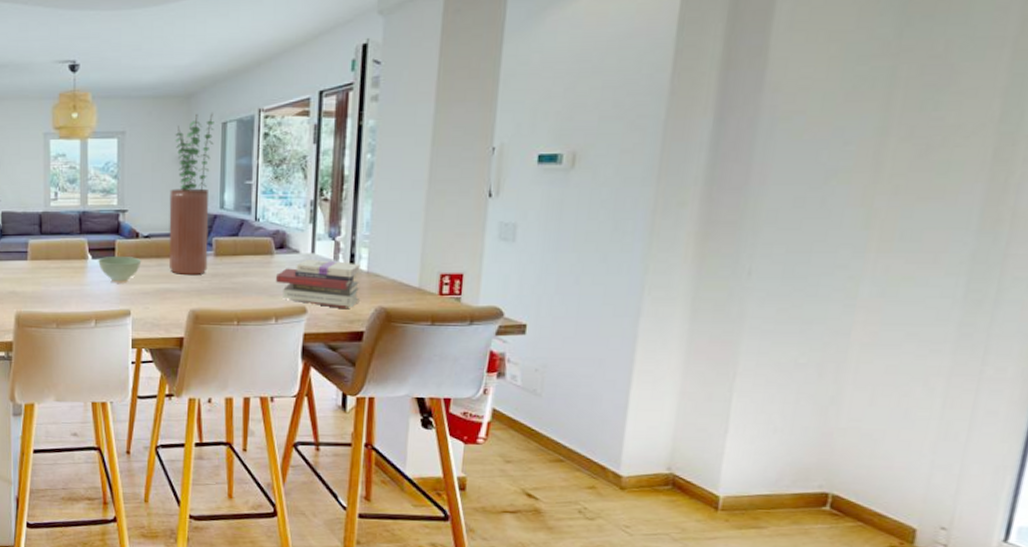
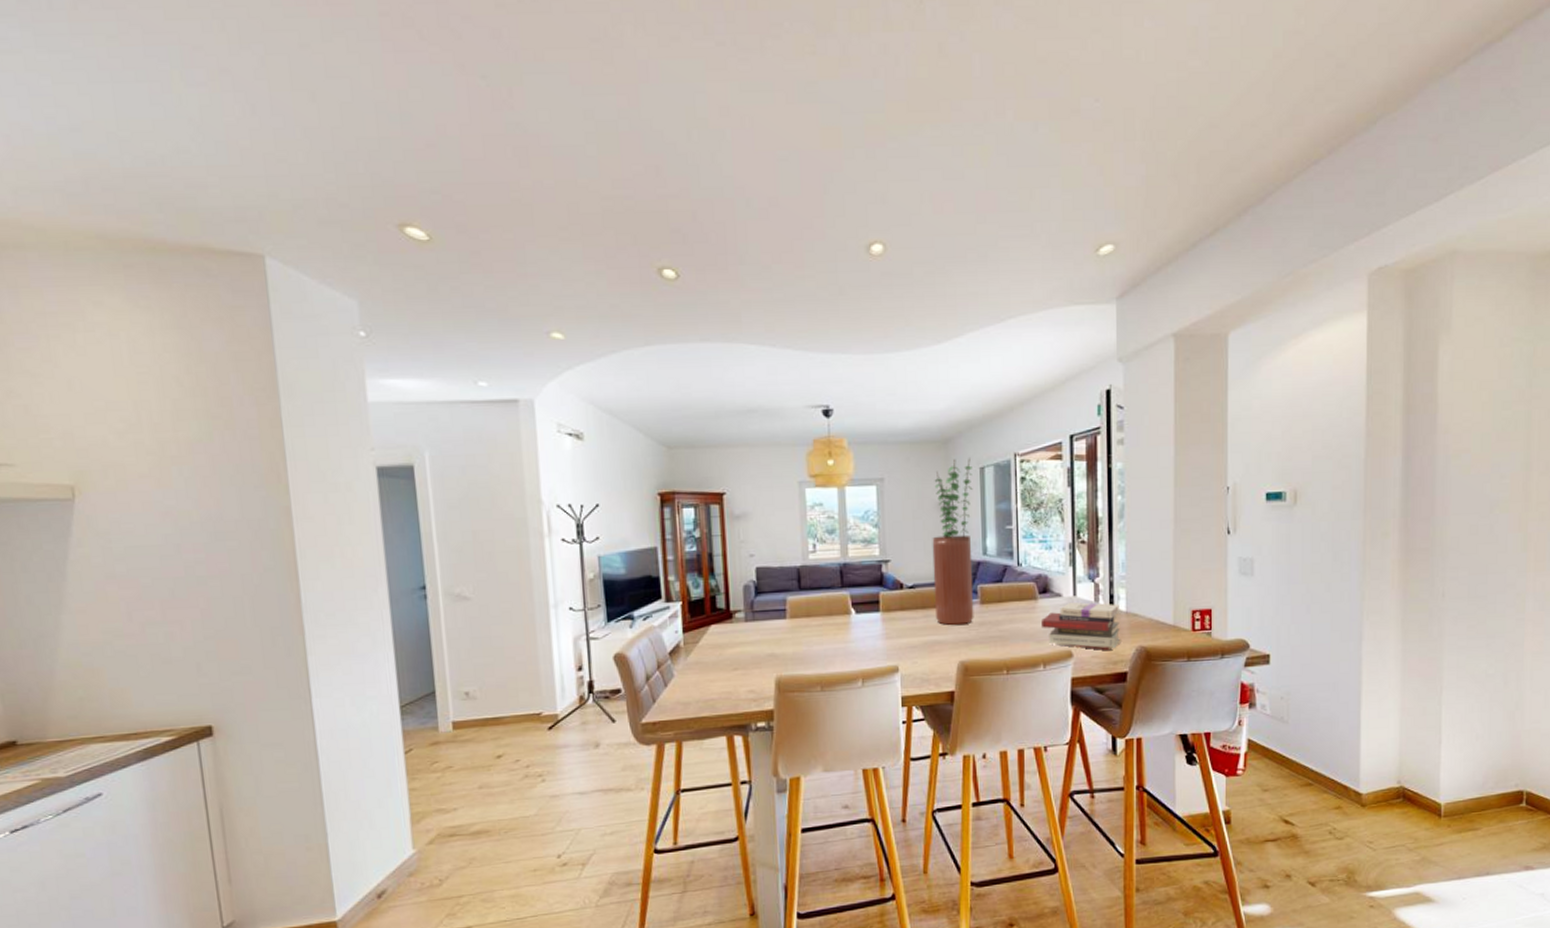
bowl: present [98,257,142,283] -> none [862,609,908,638]

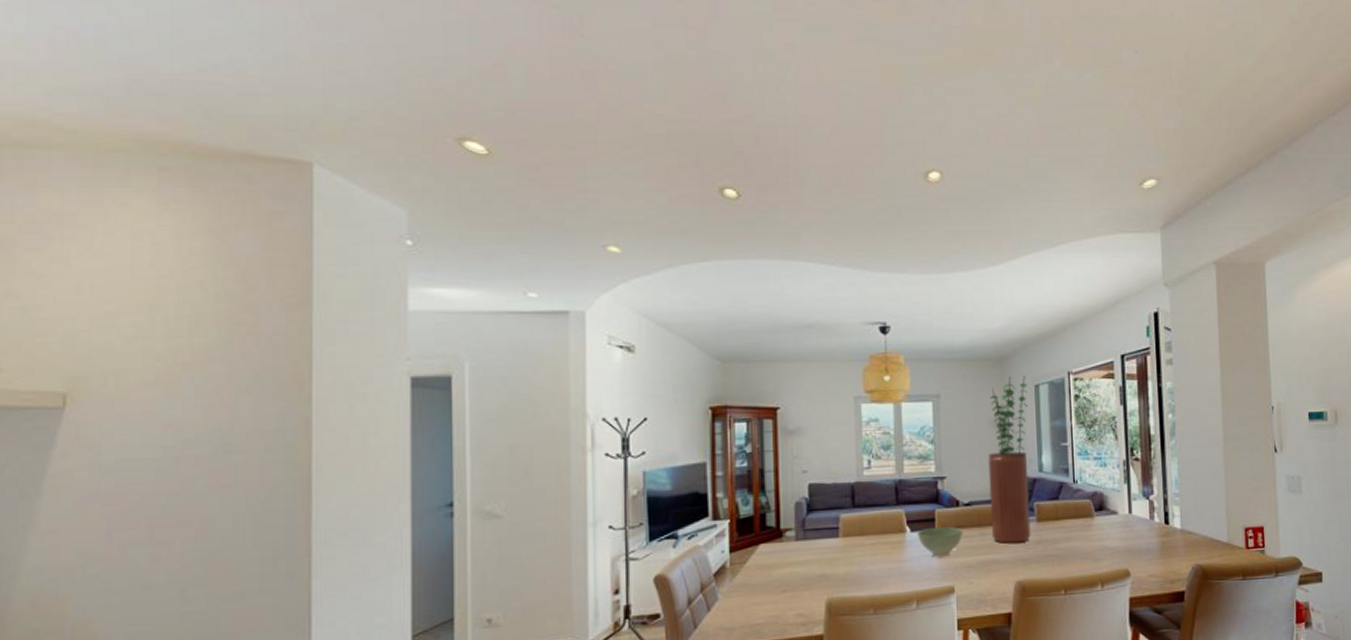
bowl: none [862,609,908,638] -> present [917,527,964,558]
books: present [1042,602,1121,651] -> none [1098,519,1177,570]

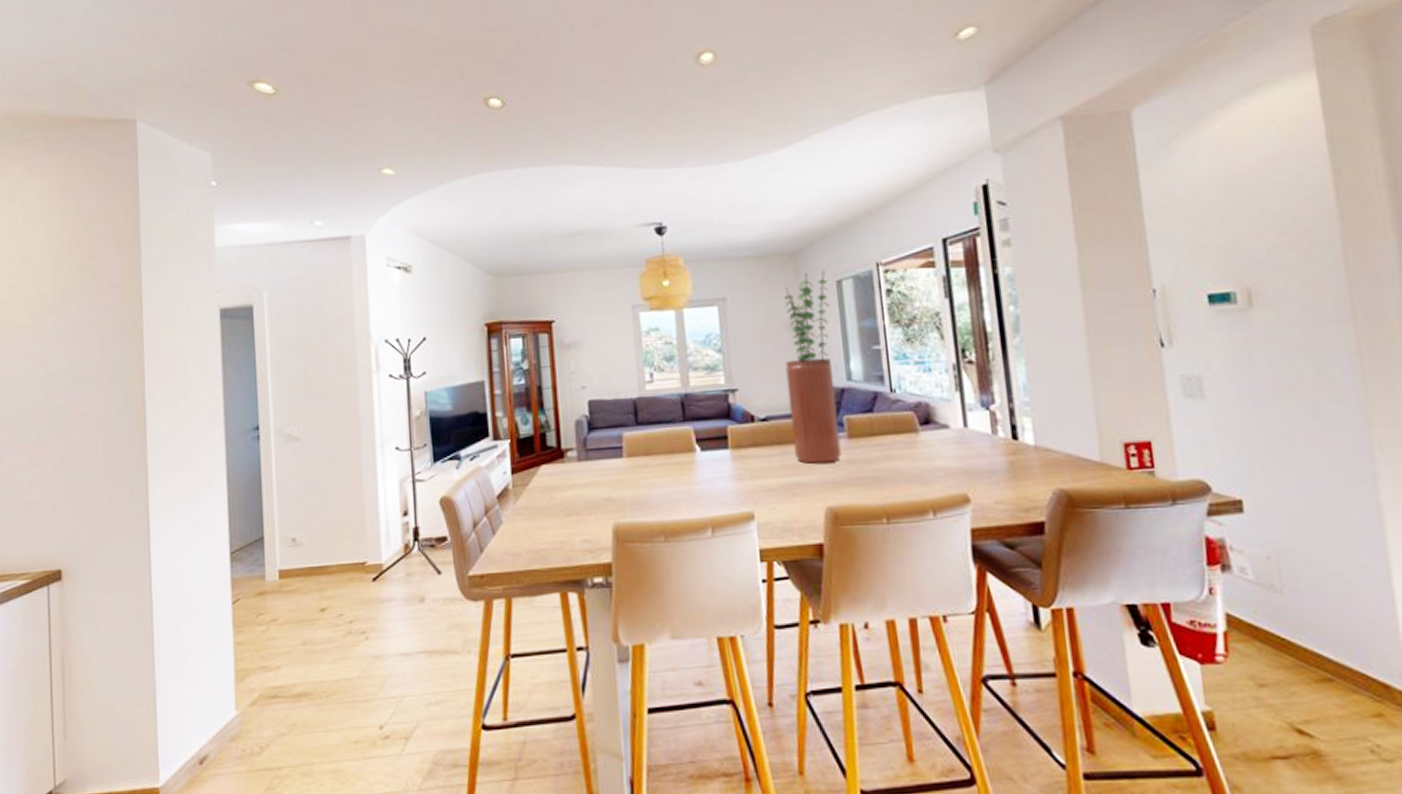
bowl: present [917,527,964,558] -> none [708,445,761,480]

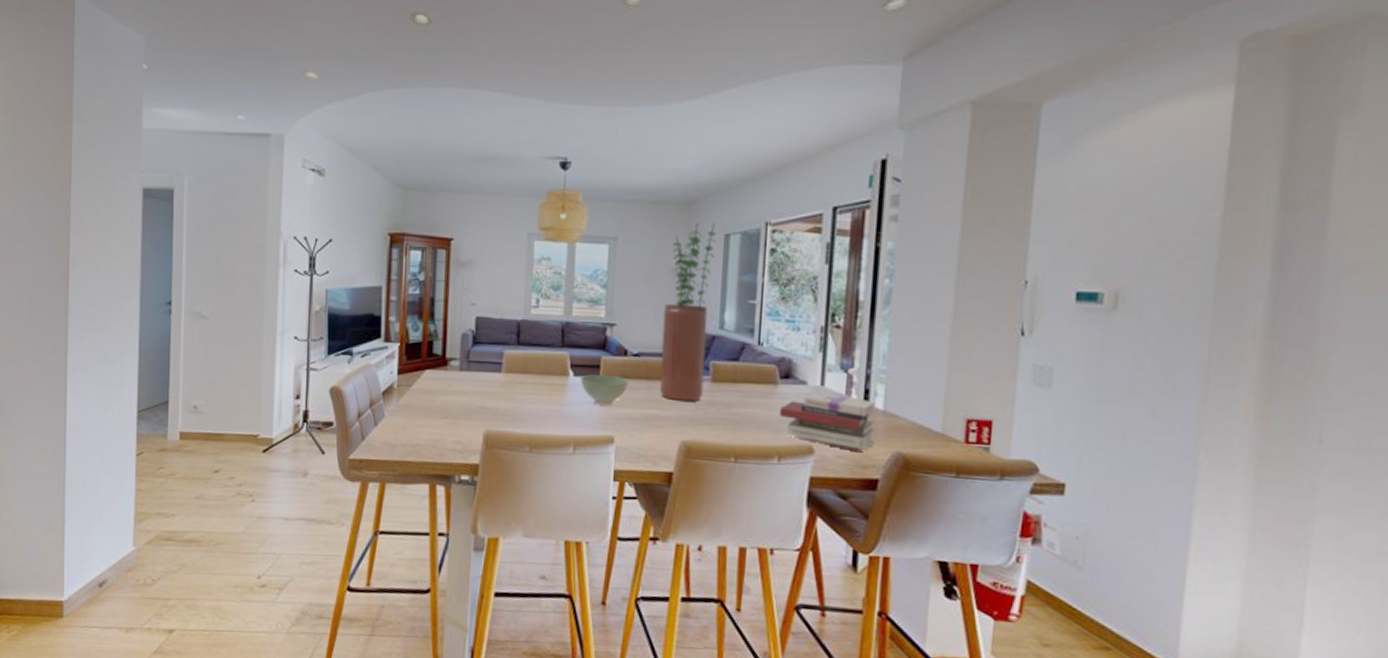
bowl: none [708,445,761,480] -> present [580,374,630,406]
books: none [926,434,1032,495] -> present [780,391,876,453]

